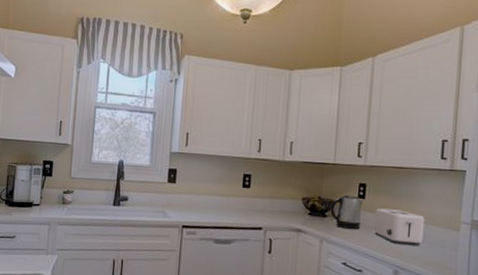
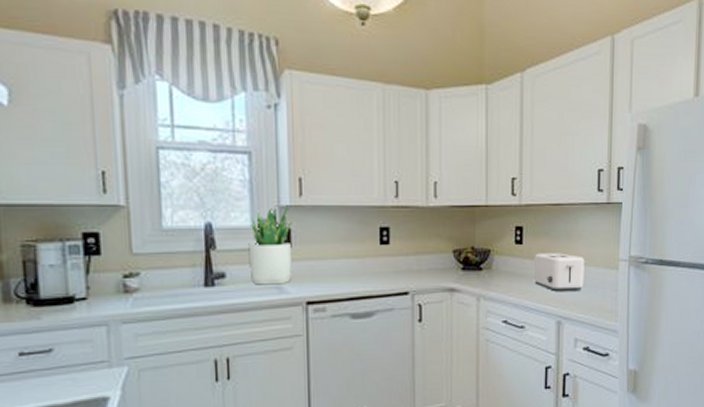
planter: none [145,151,178,210] -> present [250,205,292,285]
kettle: present [330,195,363,230] -> none [486,242,521,282]

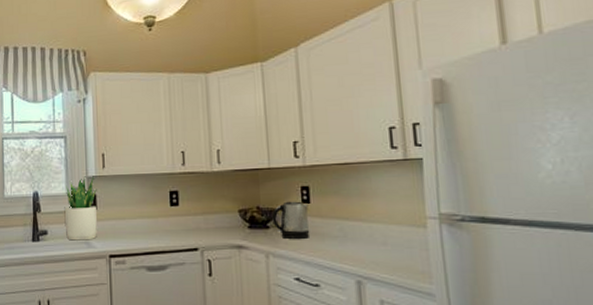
kettle: none [486,242,521,282] -> present [272,201,311,240]
toaster: present [534,253,585,291] -> none [324,211,385,250]

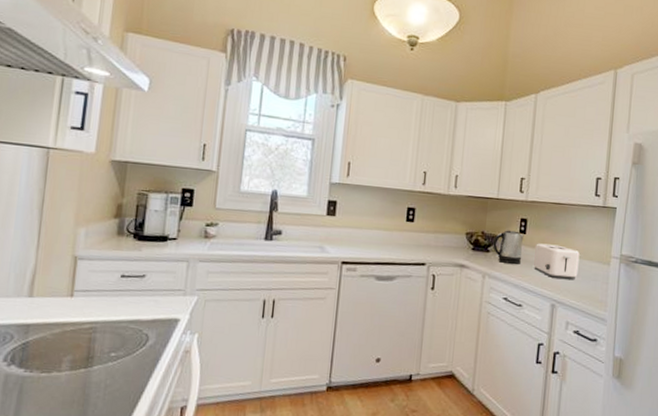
planter: present [65,176,97,241] -> none [301,181,338,245]
toaster: none [324,211,385,250] -> present [534,243,580,279]

